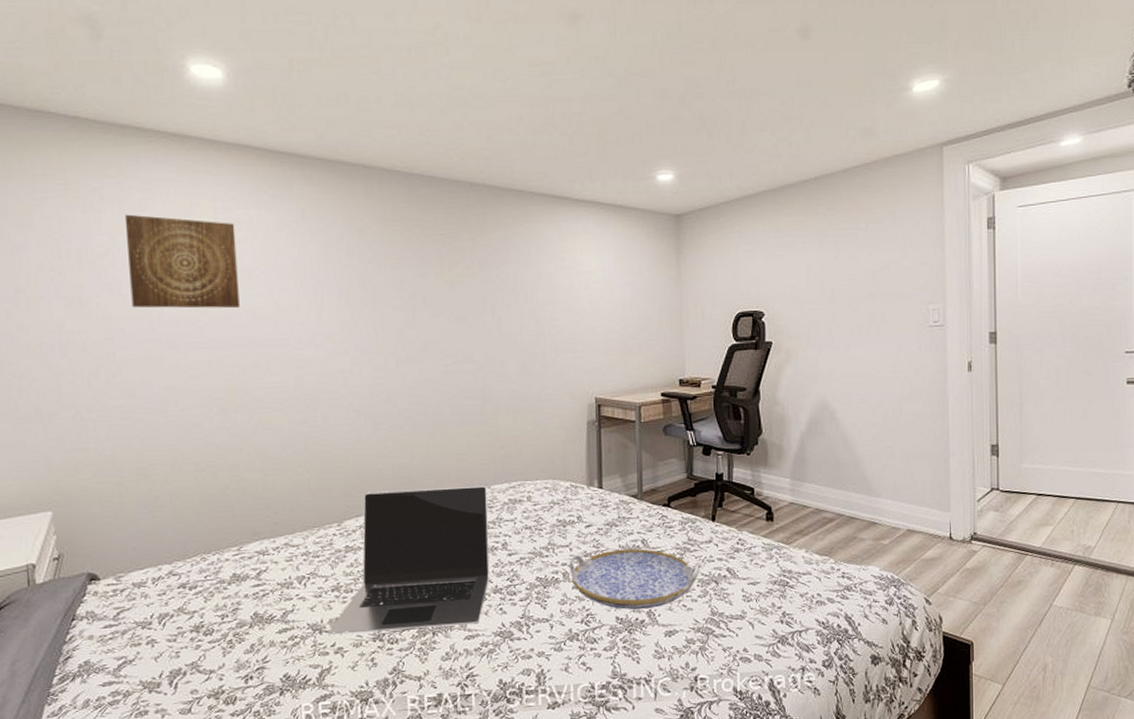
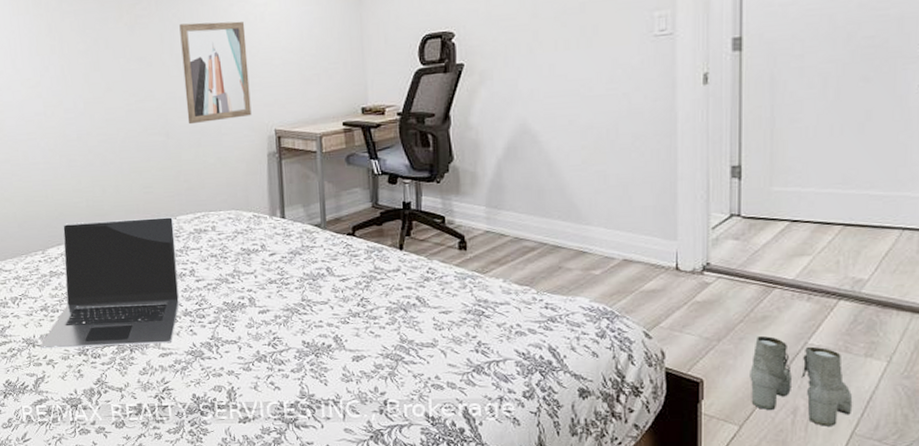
wall art: none [503,285,573,389] -> present [179,21,252,125]
serving tray: present [569,548,700,610] -> none [254,276,388,335]
boots: none [1009,599,1088,681] -> present [750,336,853,426]

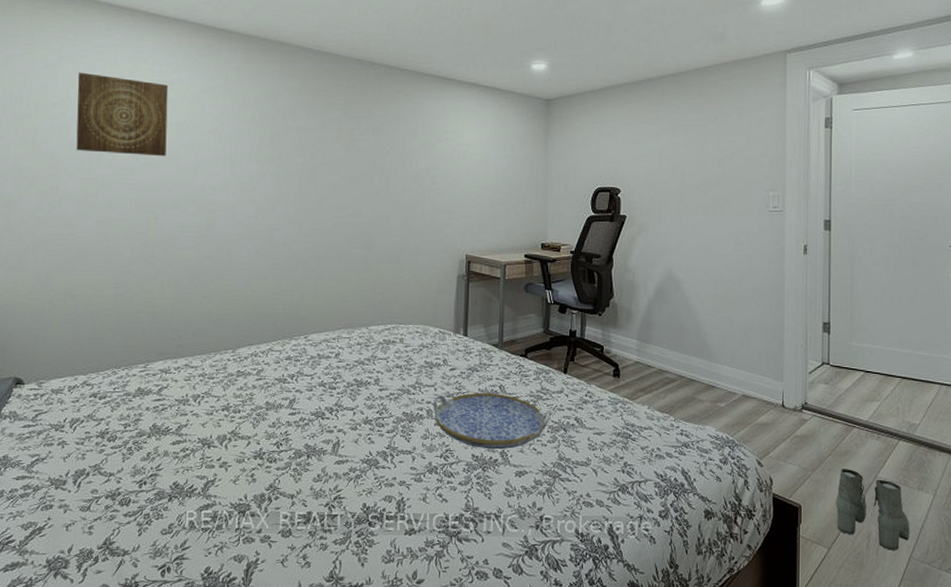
laptop: present [40,216,180,349] -> none [216,324,366,451]
wall art: present [179,21,252,125] -> none [389,152,449,242]
serving tray: none [254,276,388,335] -> present [433,392,551,450]

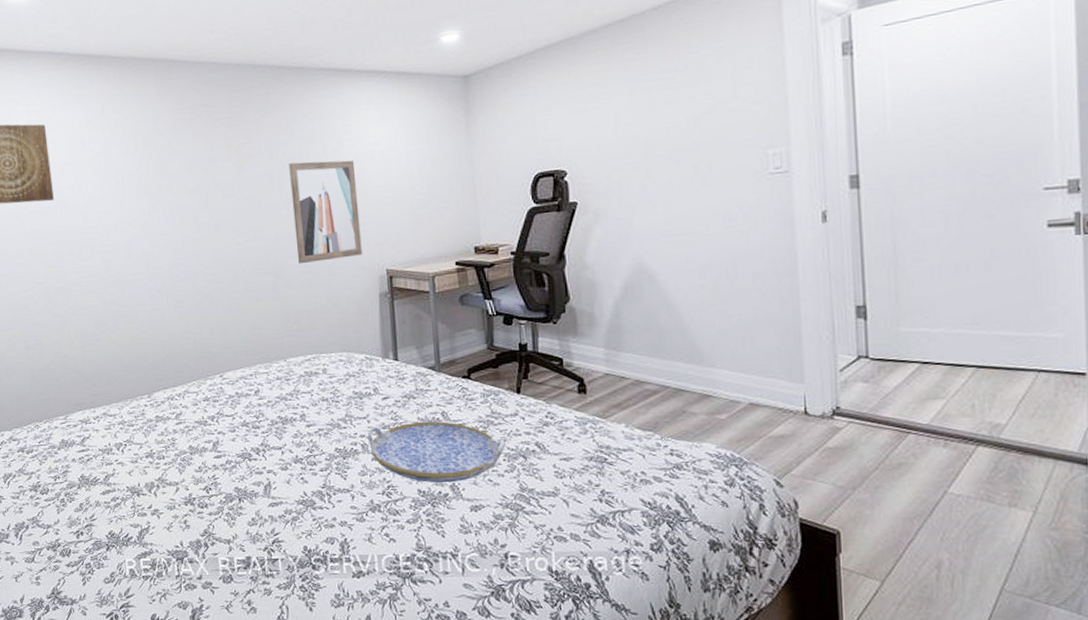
wall art: none [389,152,449,242] -> present [289,160,363,265]
boots: present [836,469,910,550] -> none [888,485,1000,582]

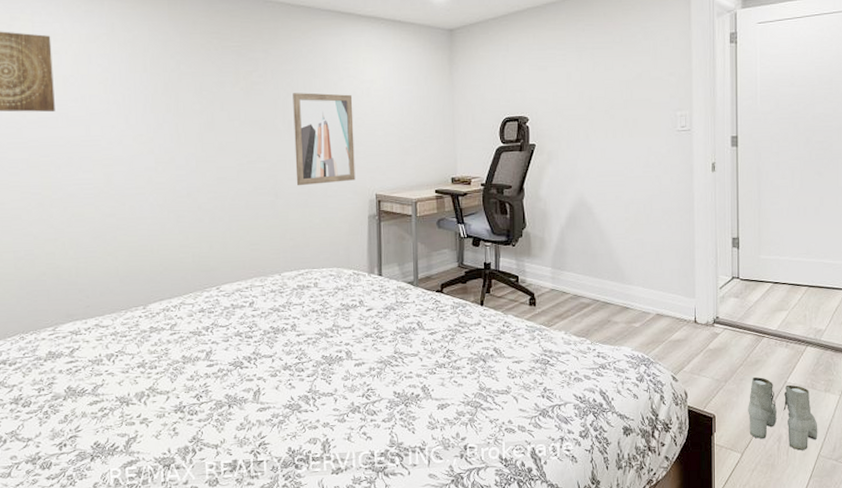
serving tray: present [367,421,506,483] -> none [351,330,470,386]
boots: none [888,485,1000,582] -> present [748,377,818,450]

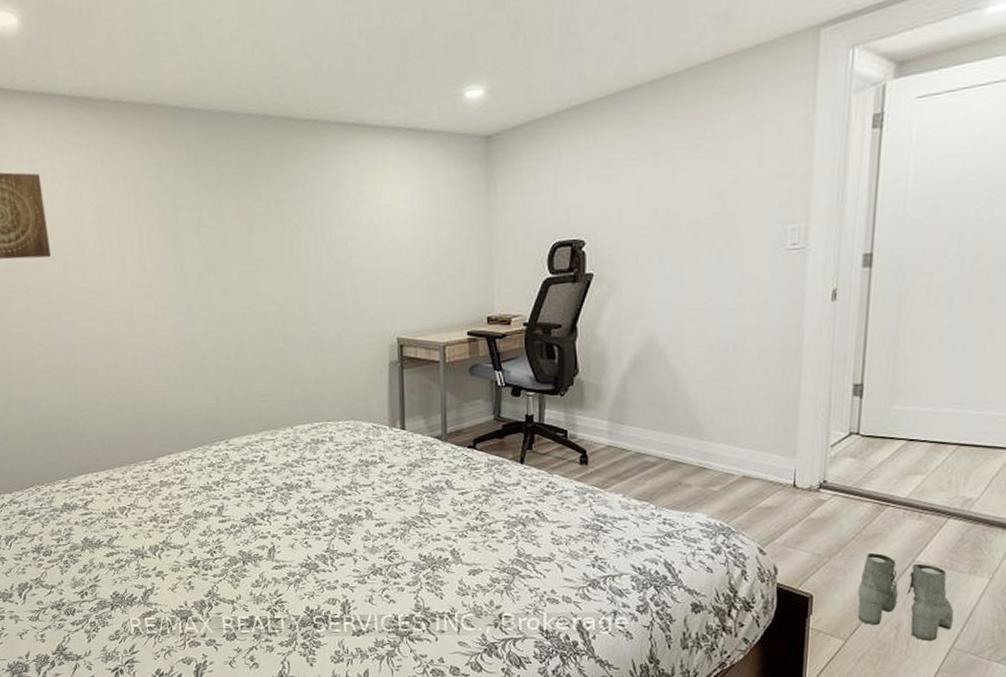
wall art: present [293,93,356,186] -> none [300,222,374,331]

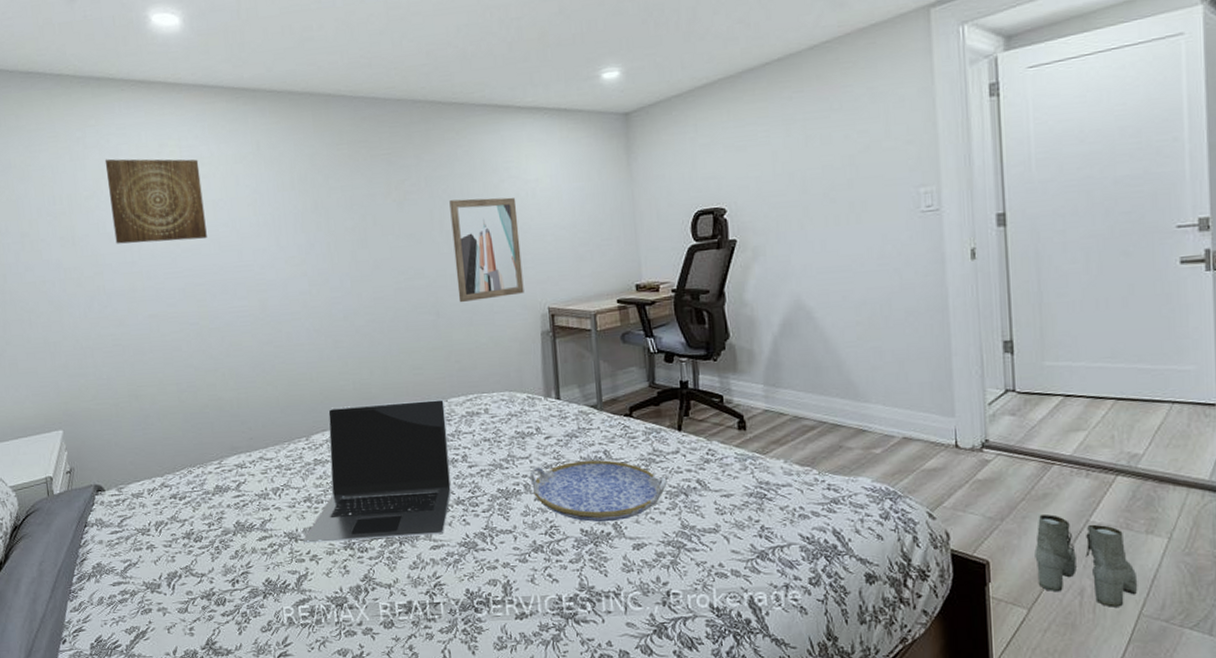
laptop: none [149,425,295,560] -> present [303,398,452,543]
wall art: none [300,222,374,331] -> present [449,197,524,303]
serving tray: none [371,489,506,549] -> present [529,460,668,523]

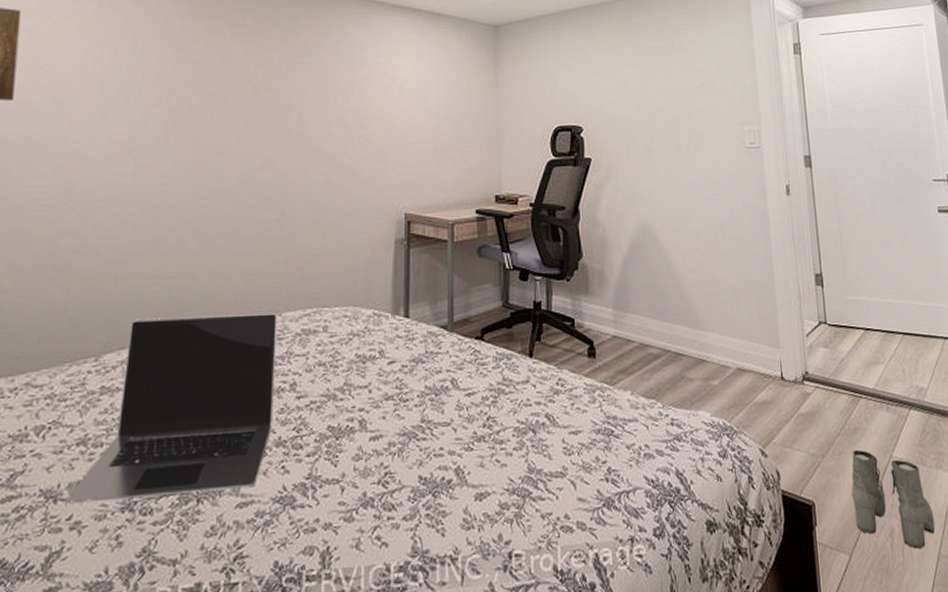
wall art: present [449,197,524,303] -> none [308,89,382,202]
serving tray: present [529,460,668,523] -> none [367,390,516,467]

